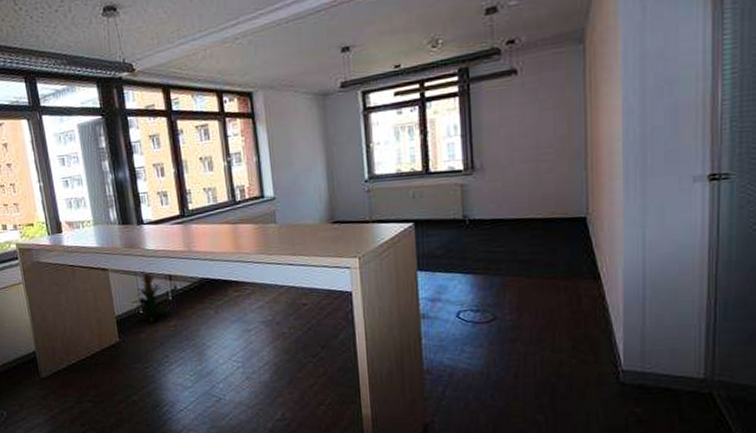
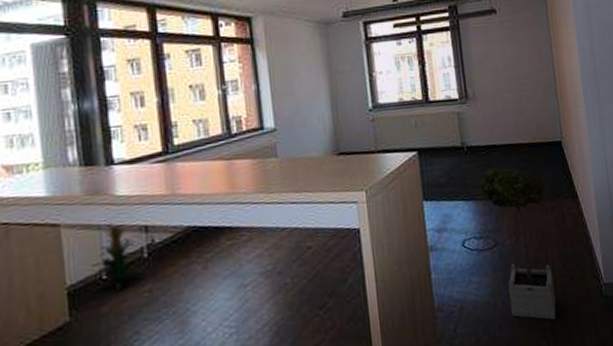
potted tree: none [482,243,560,398] -> present [480,168,556,320]

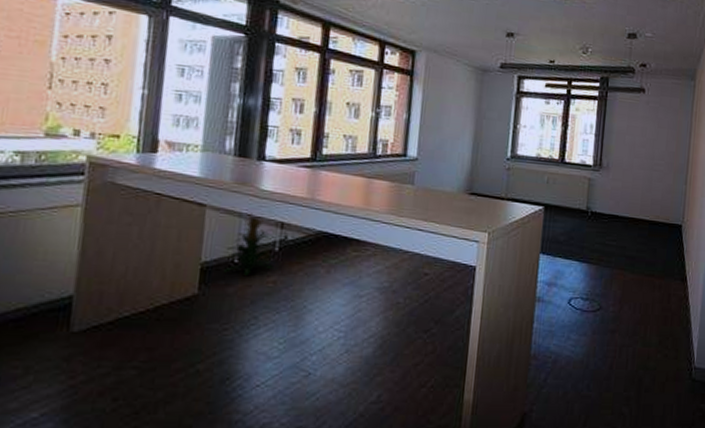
potted tree: present [480,168,556,320] -> none [596,237,658,391]

